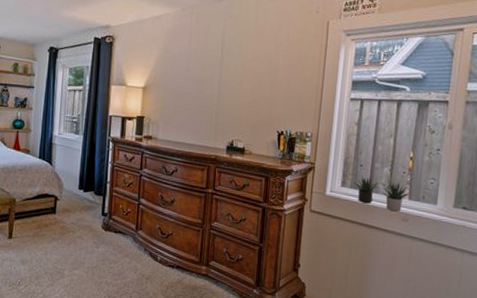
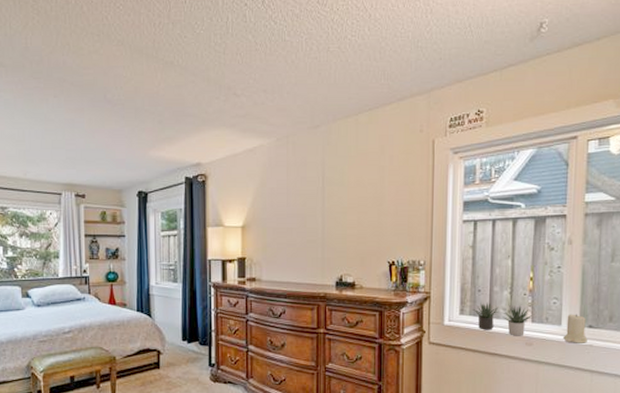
candle: none [438,194,461,224] -> present [563,314,587,343]

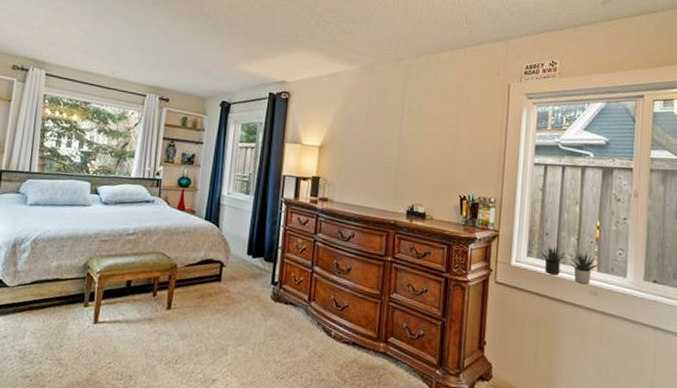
candle: present [563,314,587,343] -> none [628,266,652,298]

